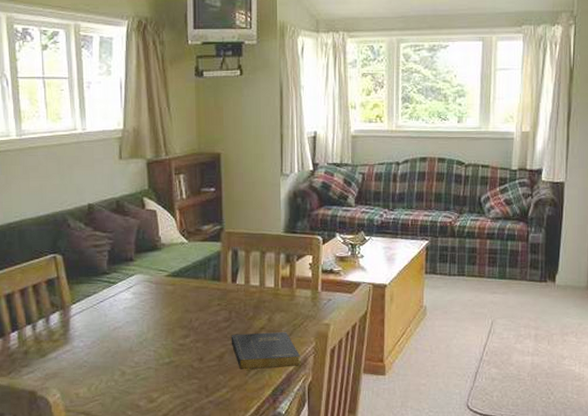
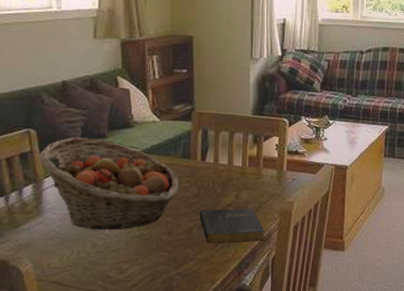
fruit basket: none [66,262,210,358] -> present [39,138,179,230]

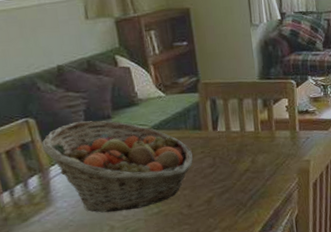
book: present [199,209,265,245] -> none [217,171,287,212]

